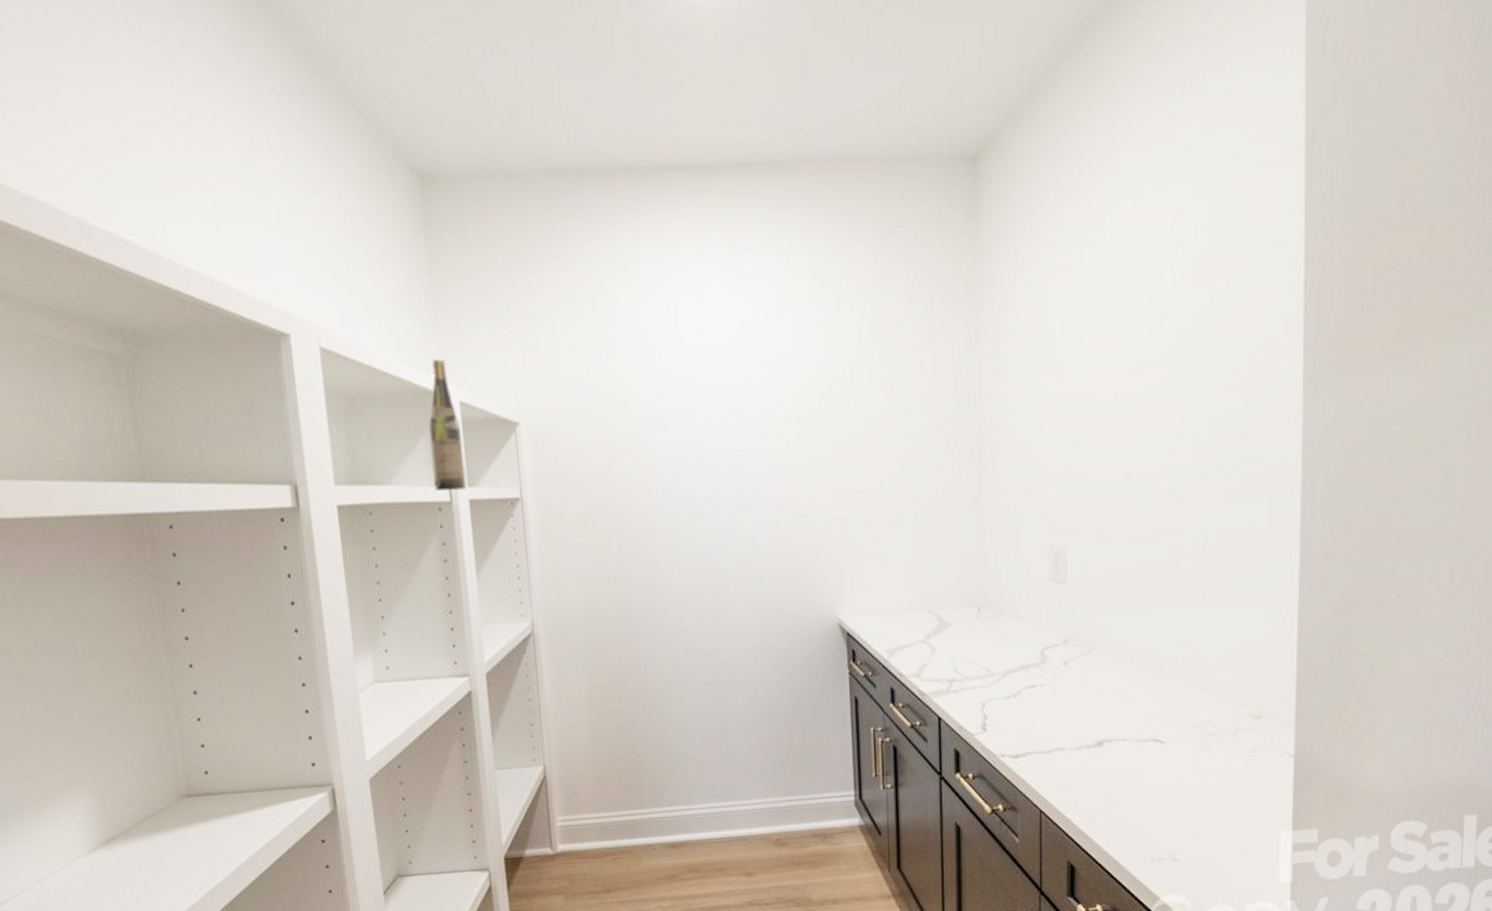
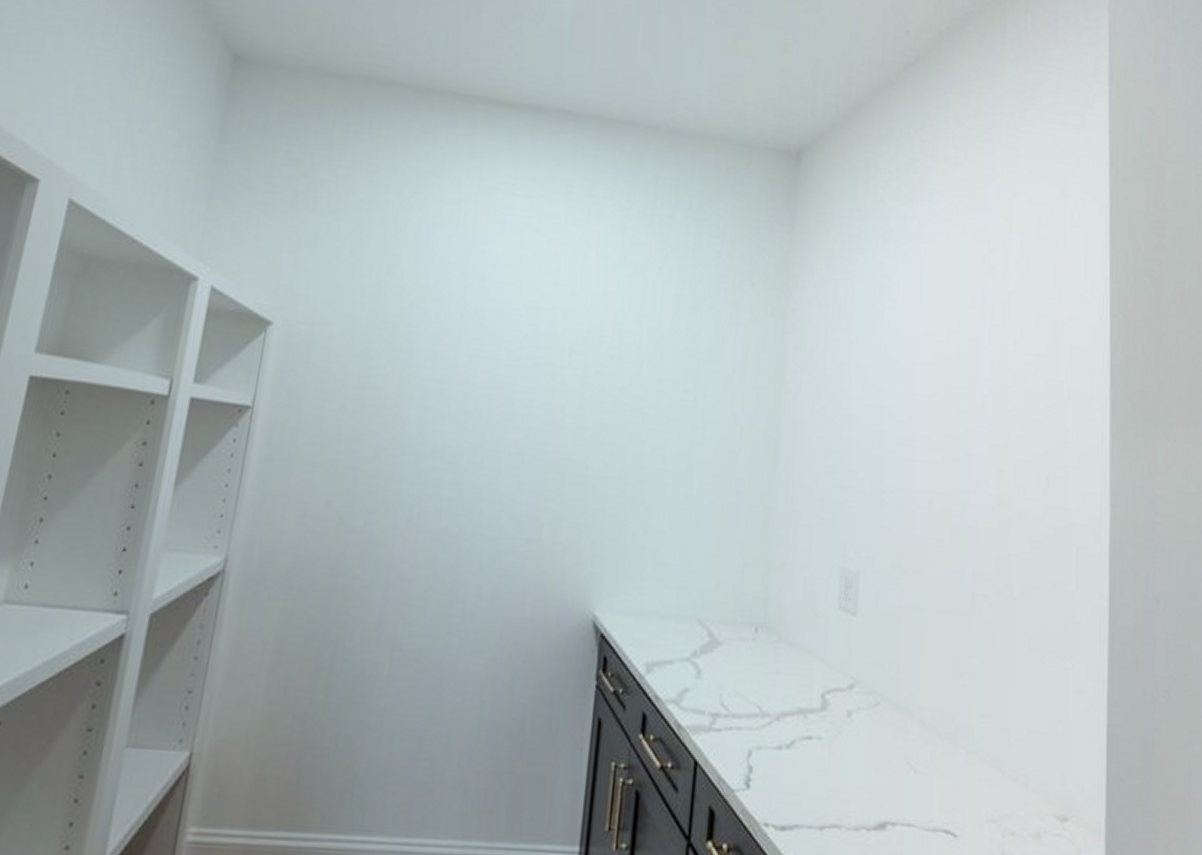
wine bottle: present [428,359,467,492] -> none [153,237,207,386]

